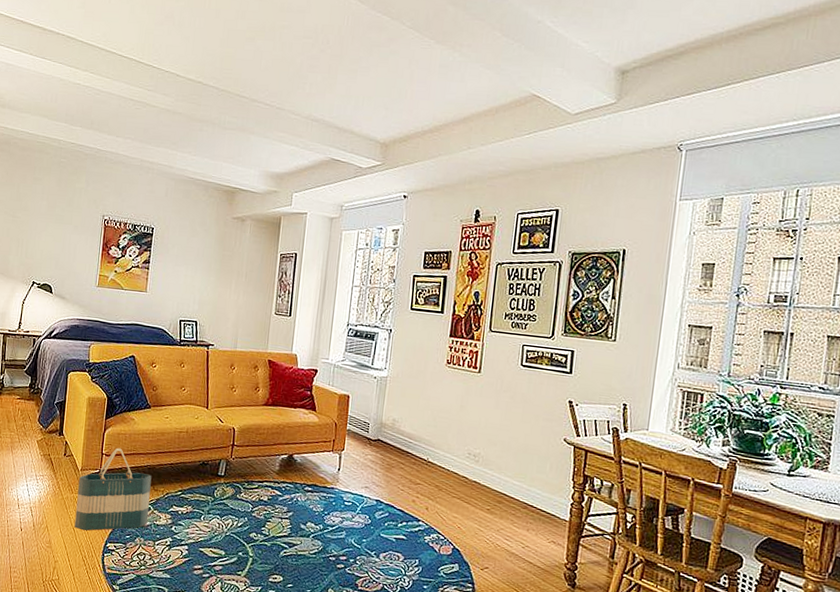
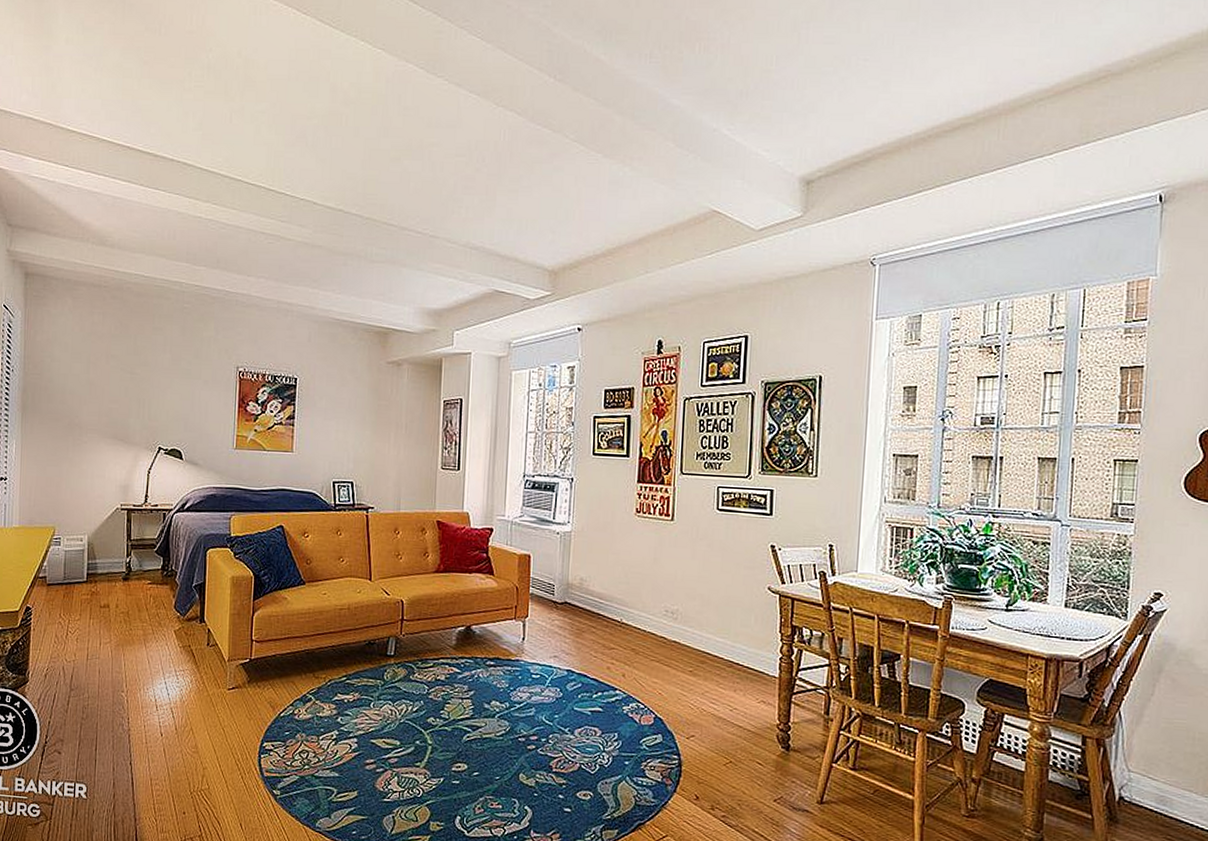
tote bag: present [74,448,152,531] -> none [224,632,311,730]

